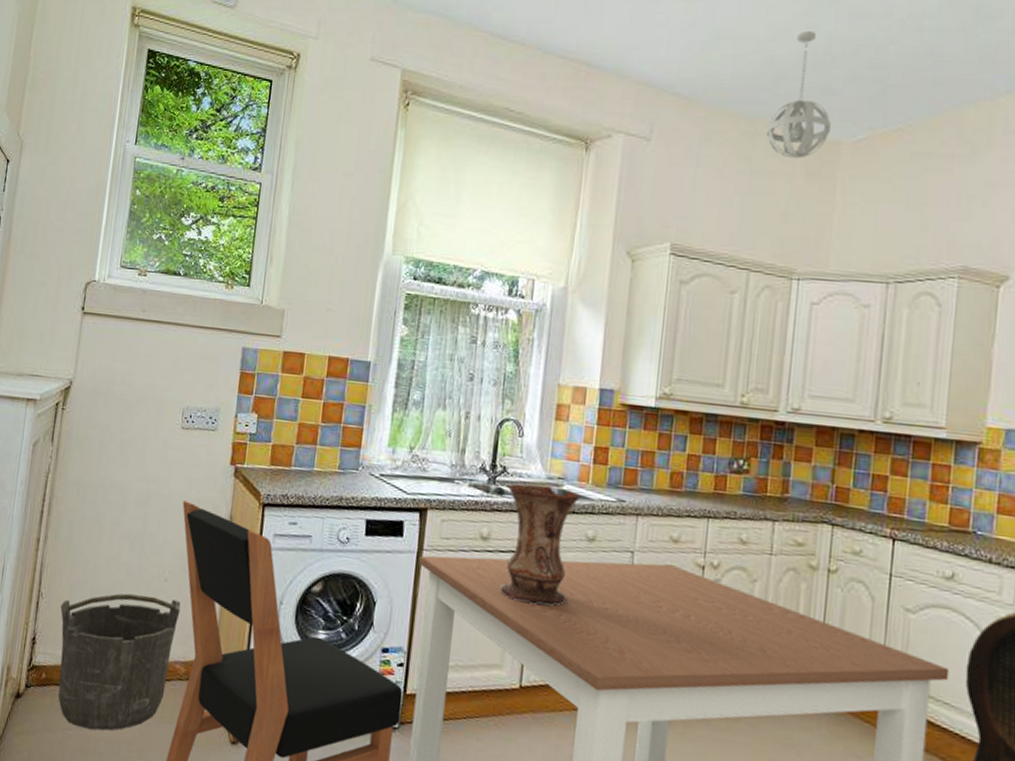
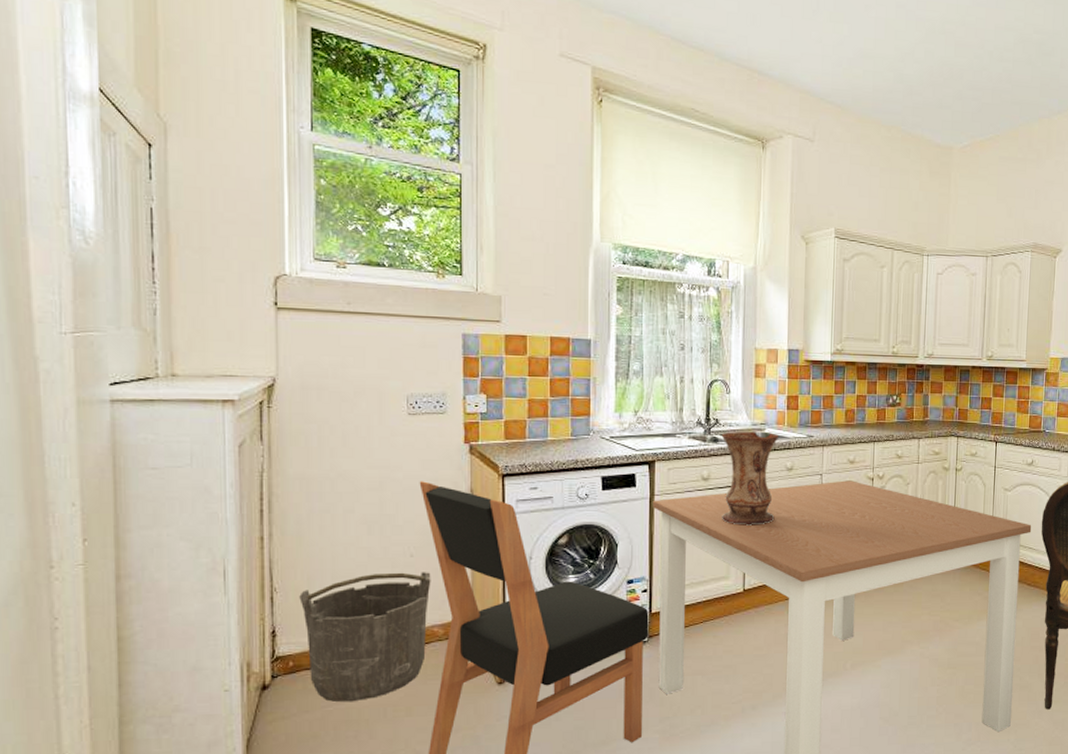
pendant light: present [767,31,832,159] -> none [901,55,946,160]

